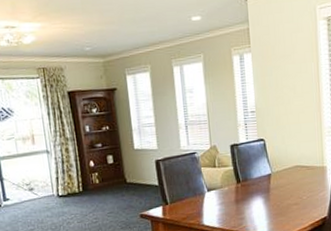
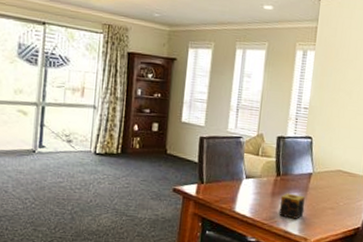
candle: none [244,197,270,221] -> present [278,193,305,219]

